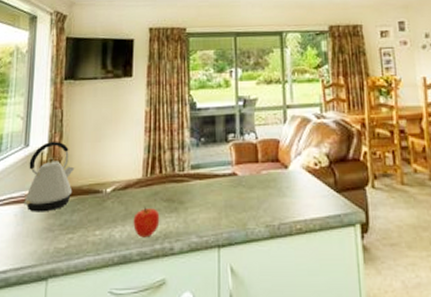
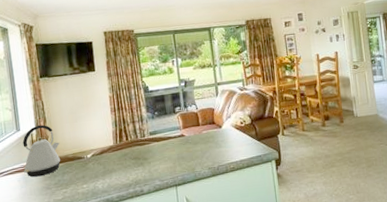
fruit: present [133,207,160,238] -> none [110,165,131,186]

